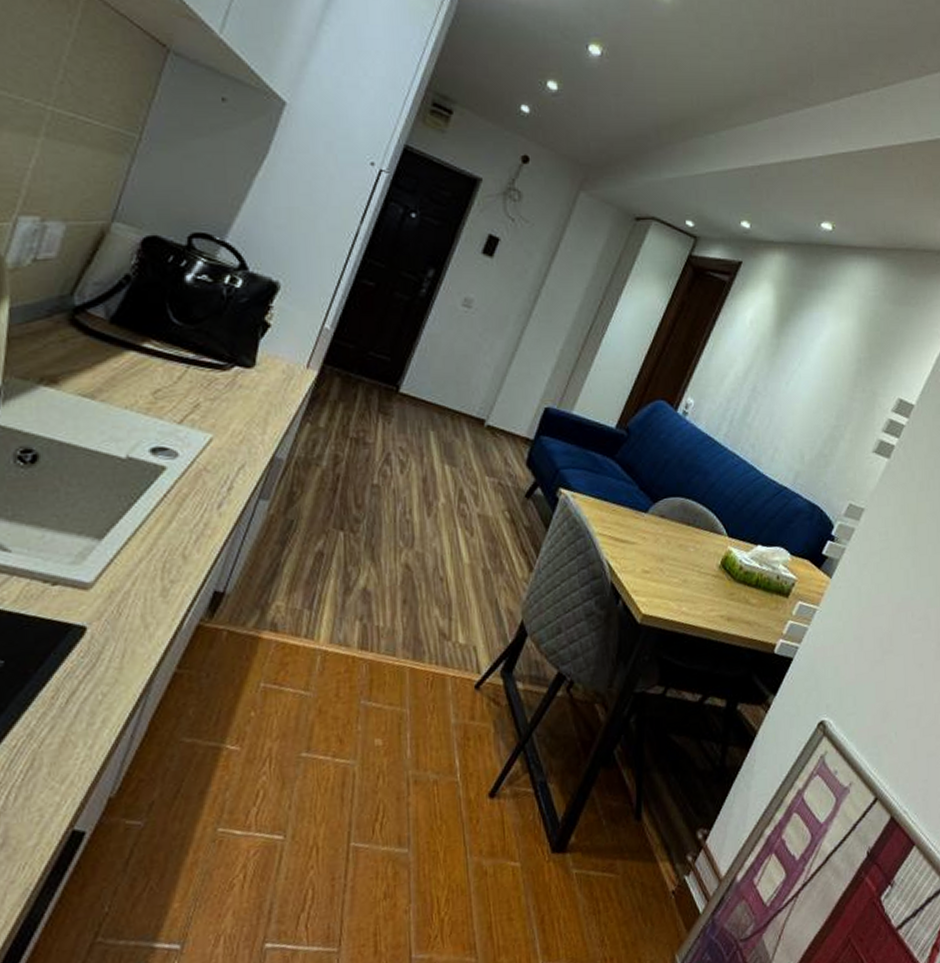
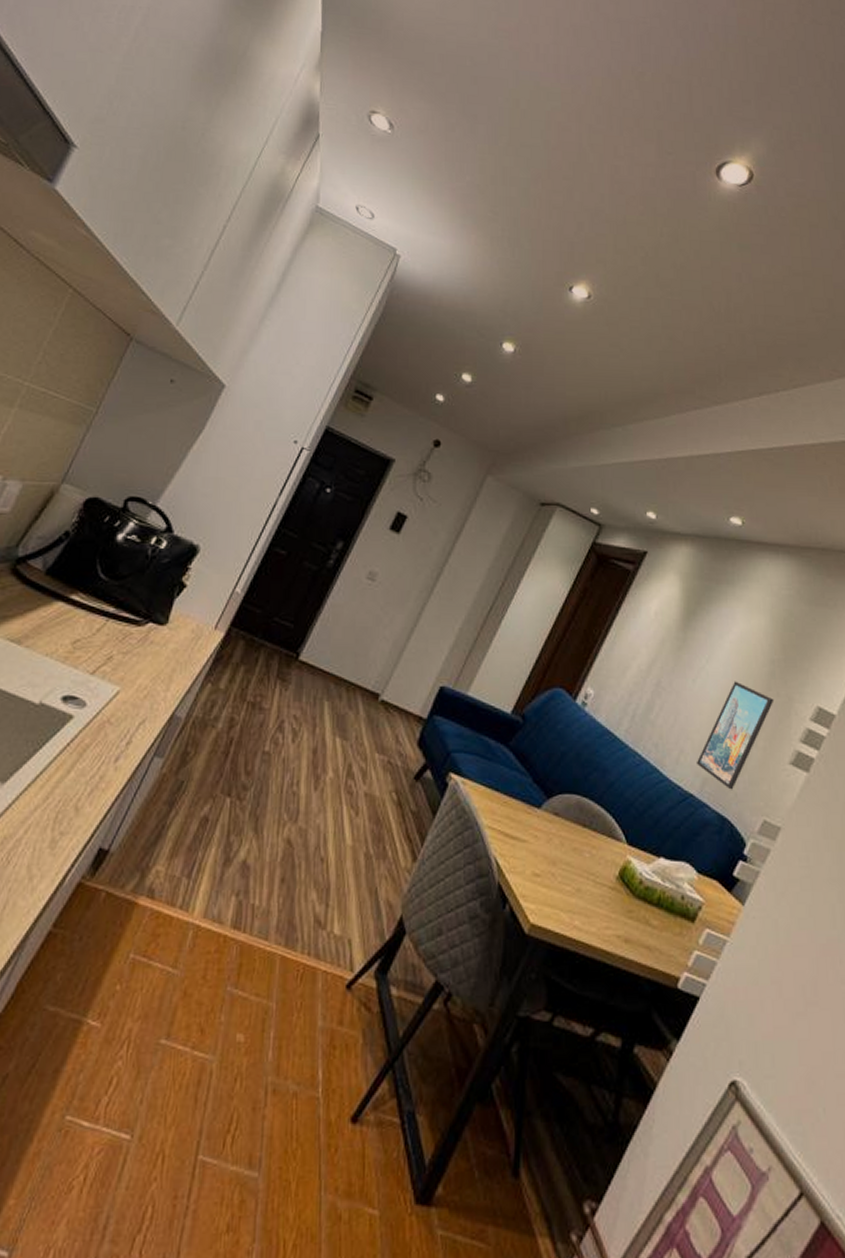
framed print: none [789,380,860,480] -> present [695,681,775,790]

